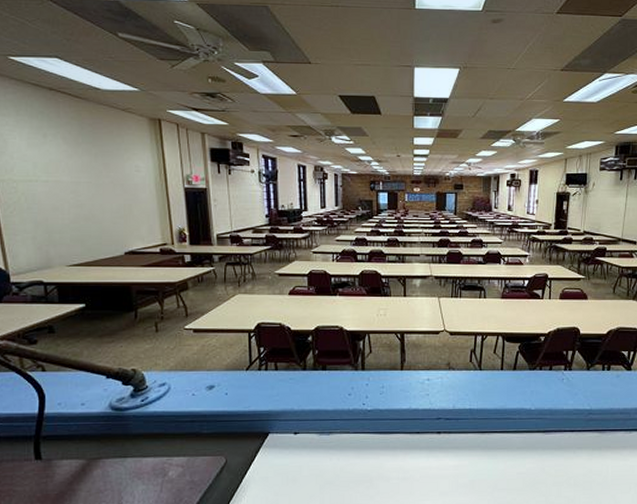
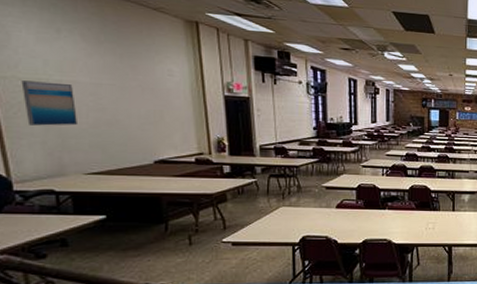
wall art: none [16,182,62,223] -> present [21,80,79,126]

